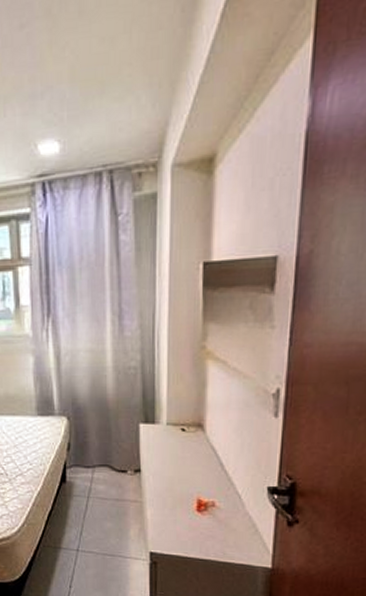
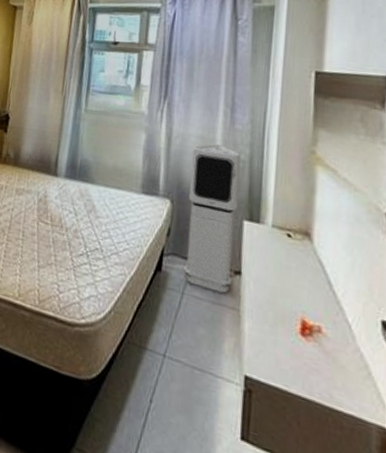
air purifier: none [83,356,133,490] -> present [184,144,241,294]

